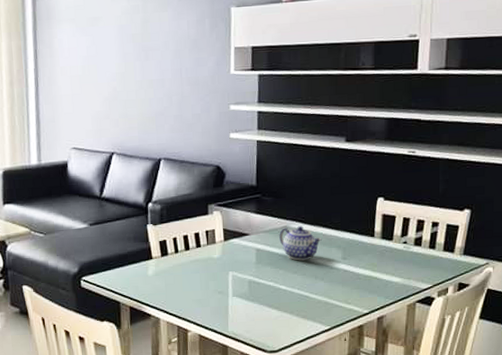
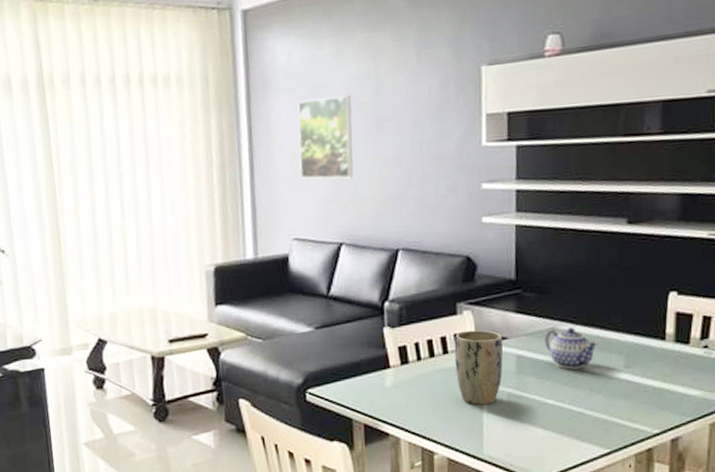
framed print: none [77,27,124,98] -> present [297,95,354,179]
plant pot: none [206,227,246,290] -> present [454,330,504,405]

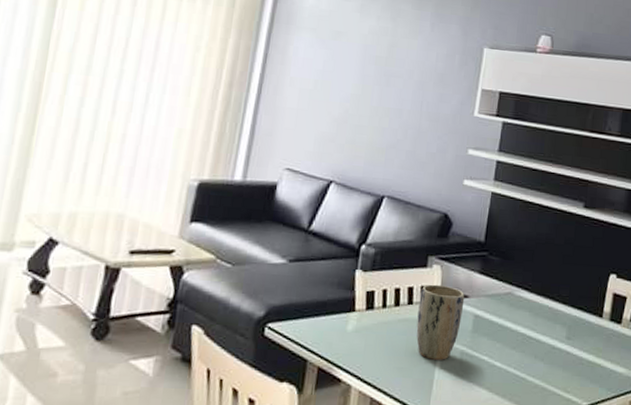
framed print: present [297,95,354,179] -> none [305,41,366,122]
teapot: present [545,327,598,370] -> none [501,294,547,335]

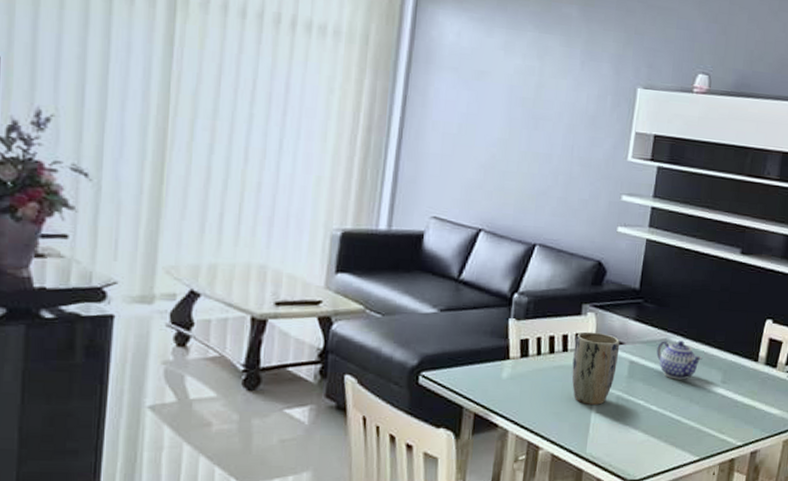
teapot: none [501,294,547,335] -> present [656,340,703,380]

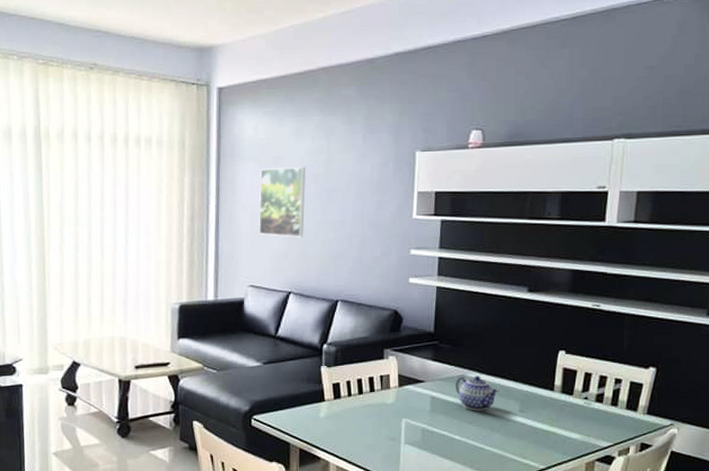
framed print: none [449,82,512,167] -> present [258,167,306,237]
plant pot: present [571,332,620,405] -> none [380,373,421,437]

